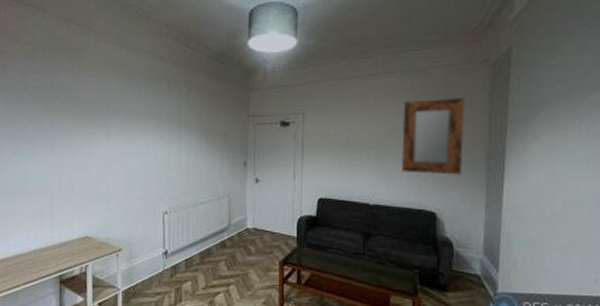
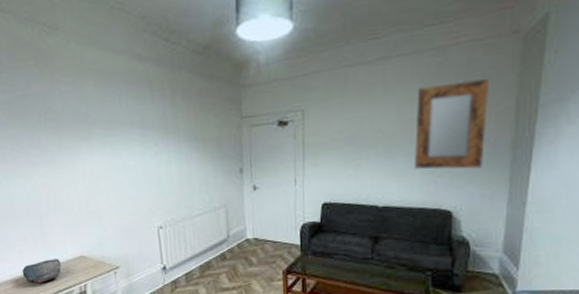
rock: none [25,238,65,261] -> present [22,259,62,283]

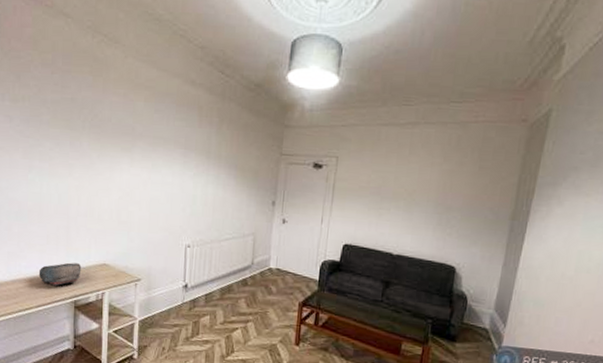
home mirror: present [415,79,489,170] -> none [428,154,498,233]

